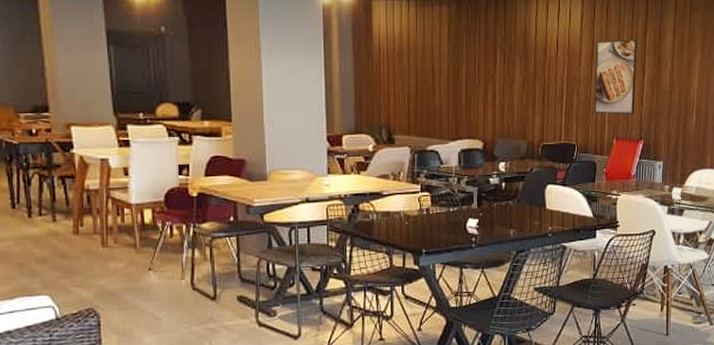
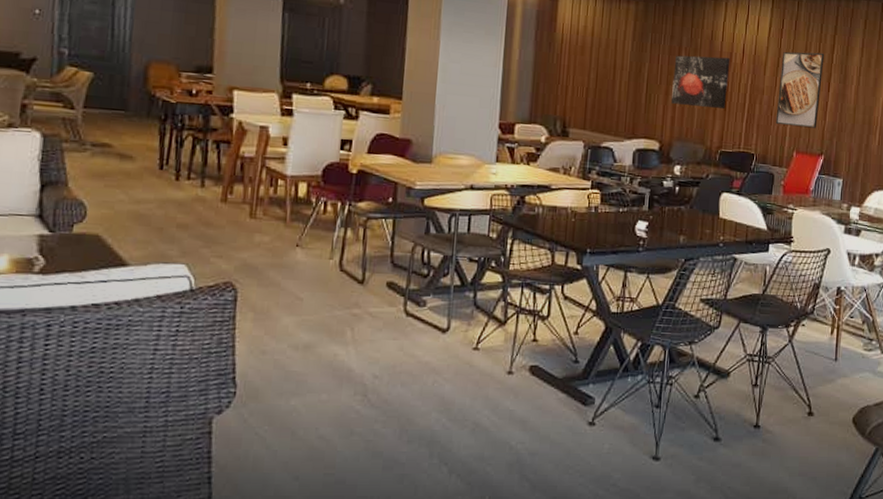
wall art: none [490,52,545,103] -> present [671,55,731,109]

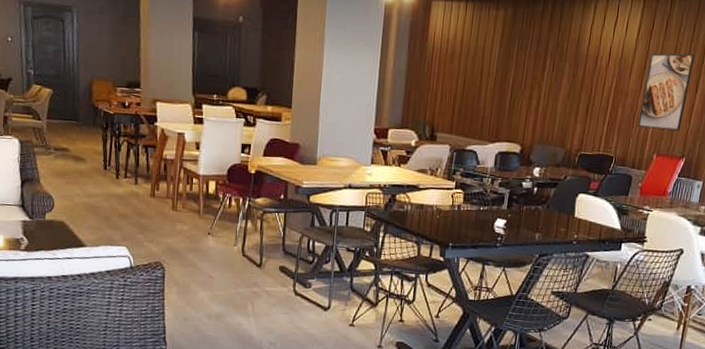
wall art: present [671,55,731,109] -> none [534,60,596,112]

